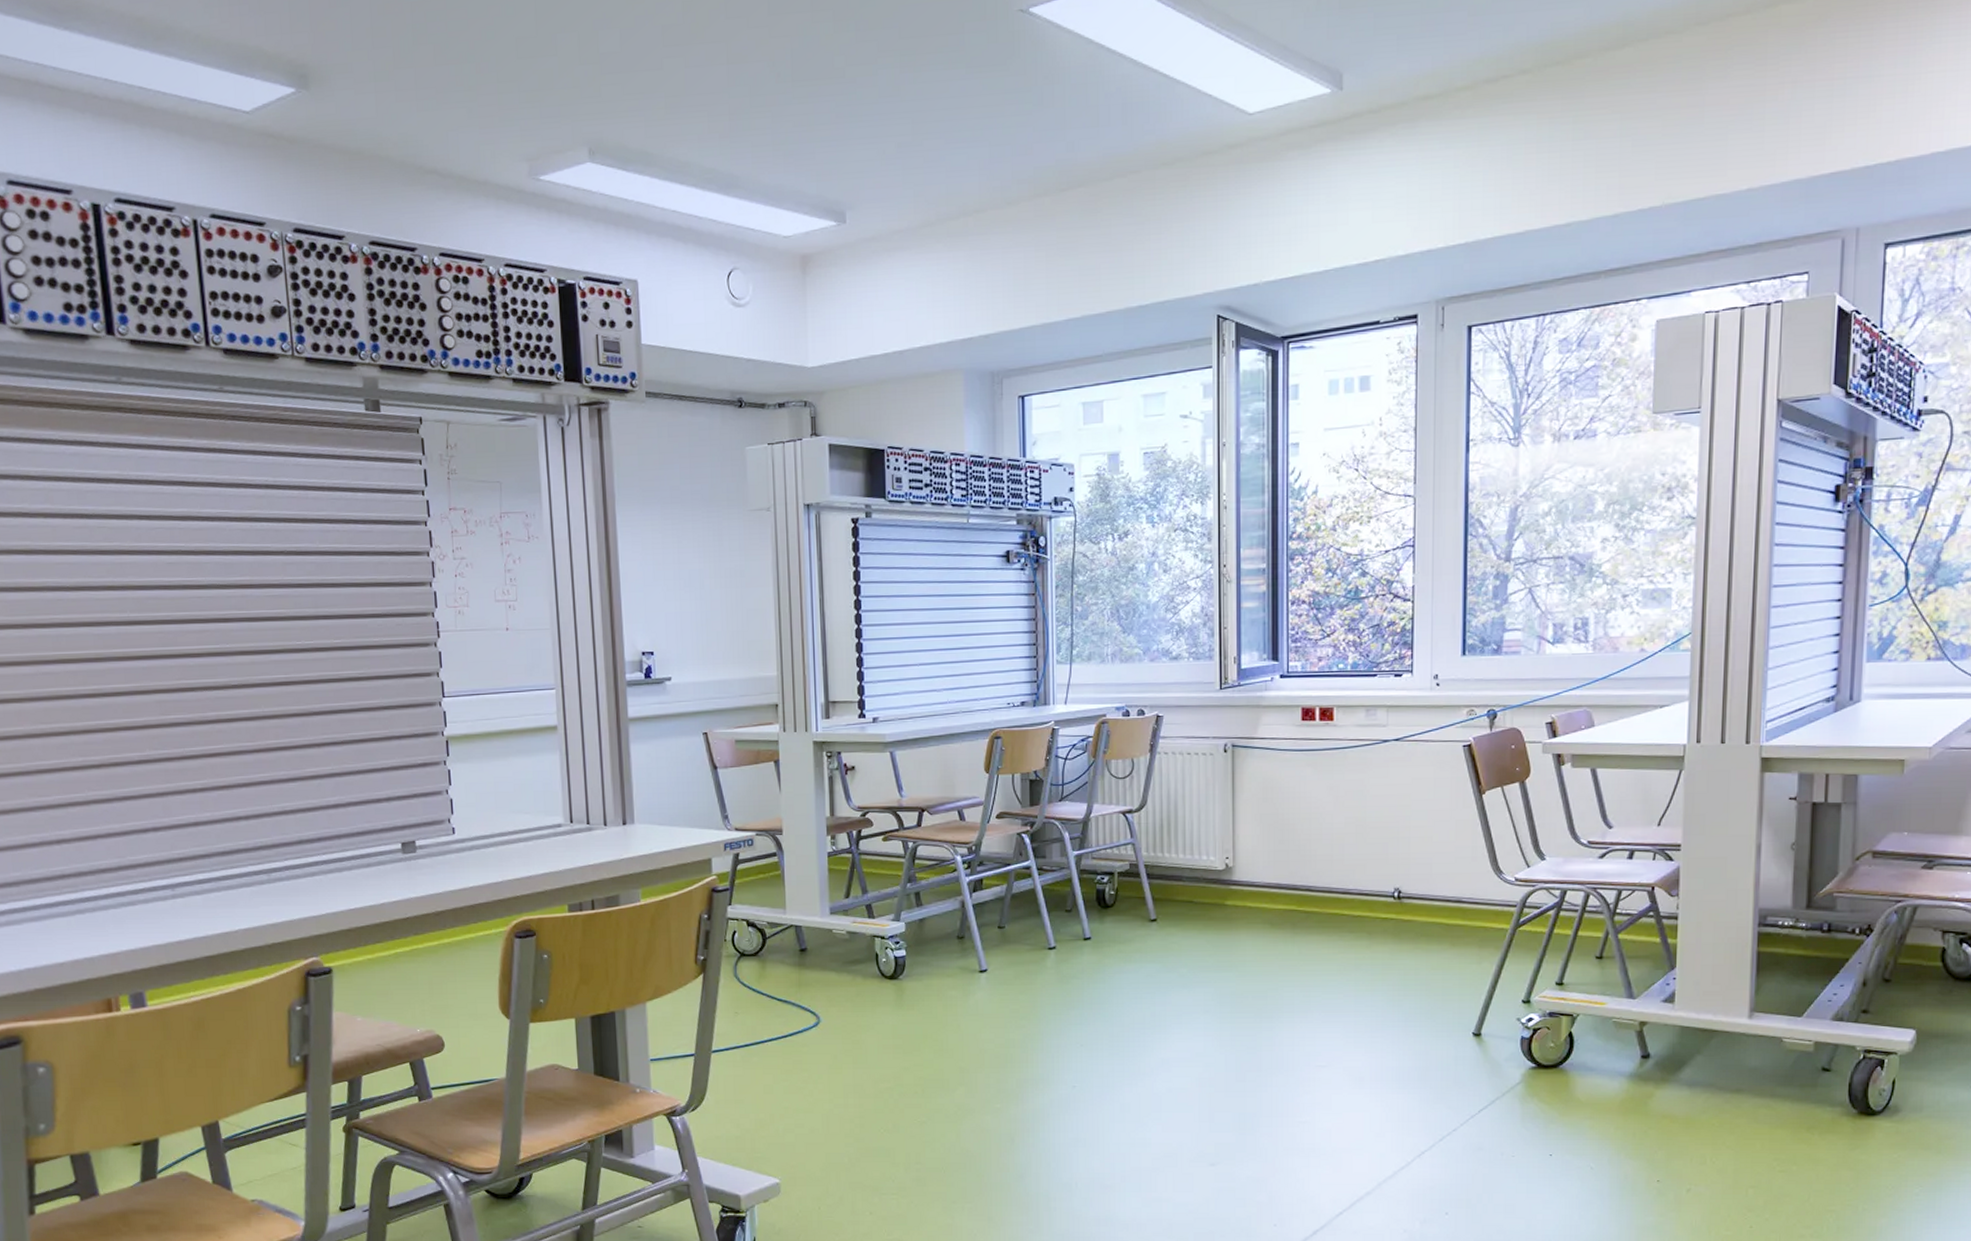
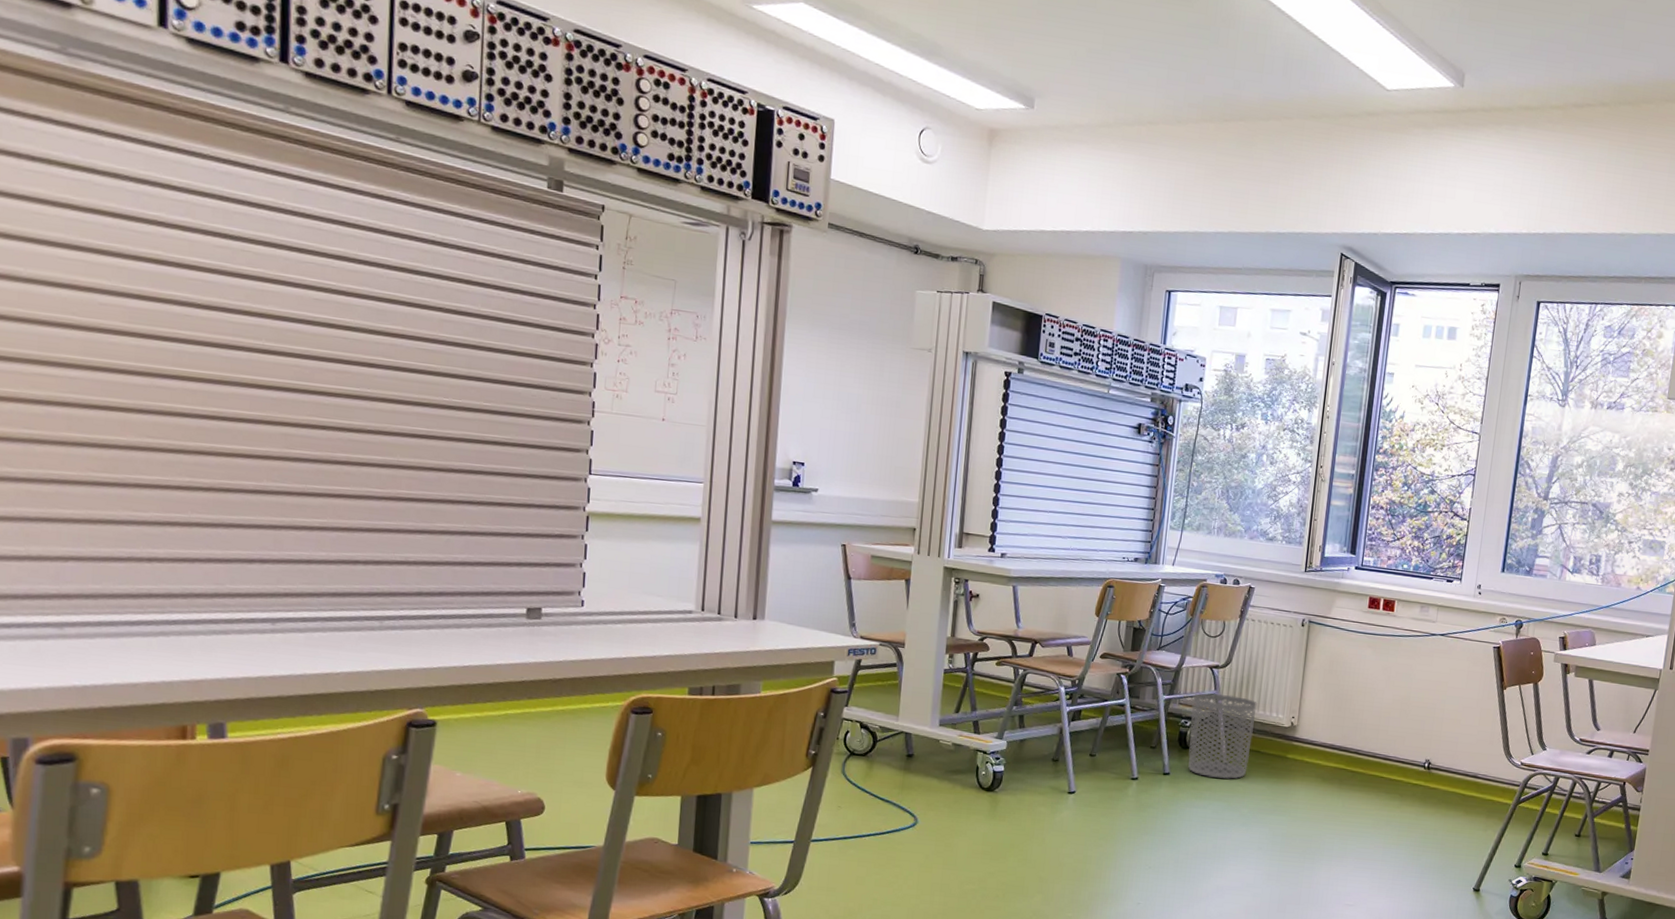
waste bin: none [1107,841,1183,938] -> present [1188,693,1257,780]

